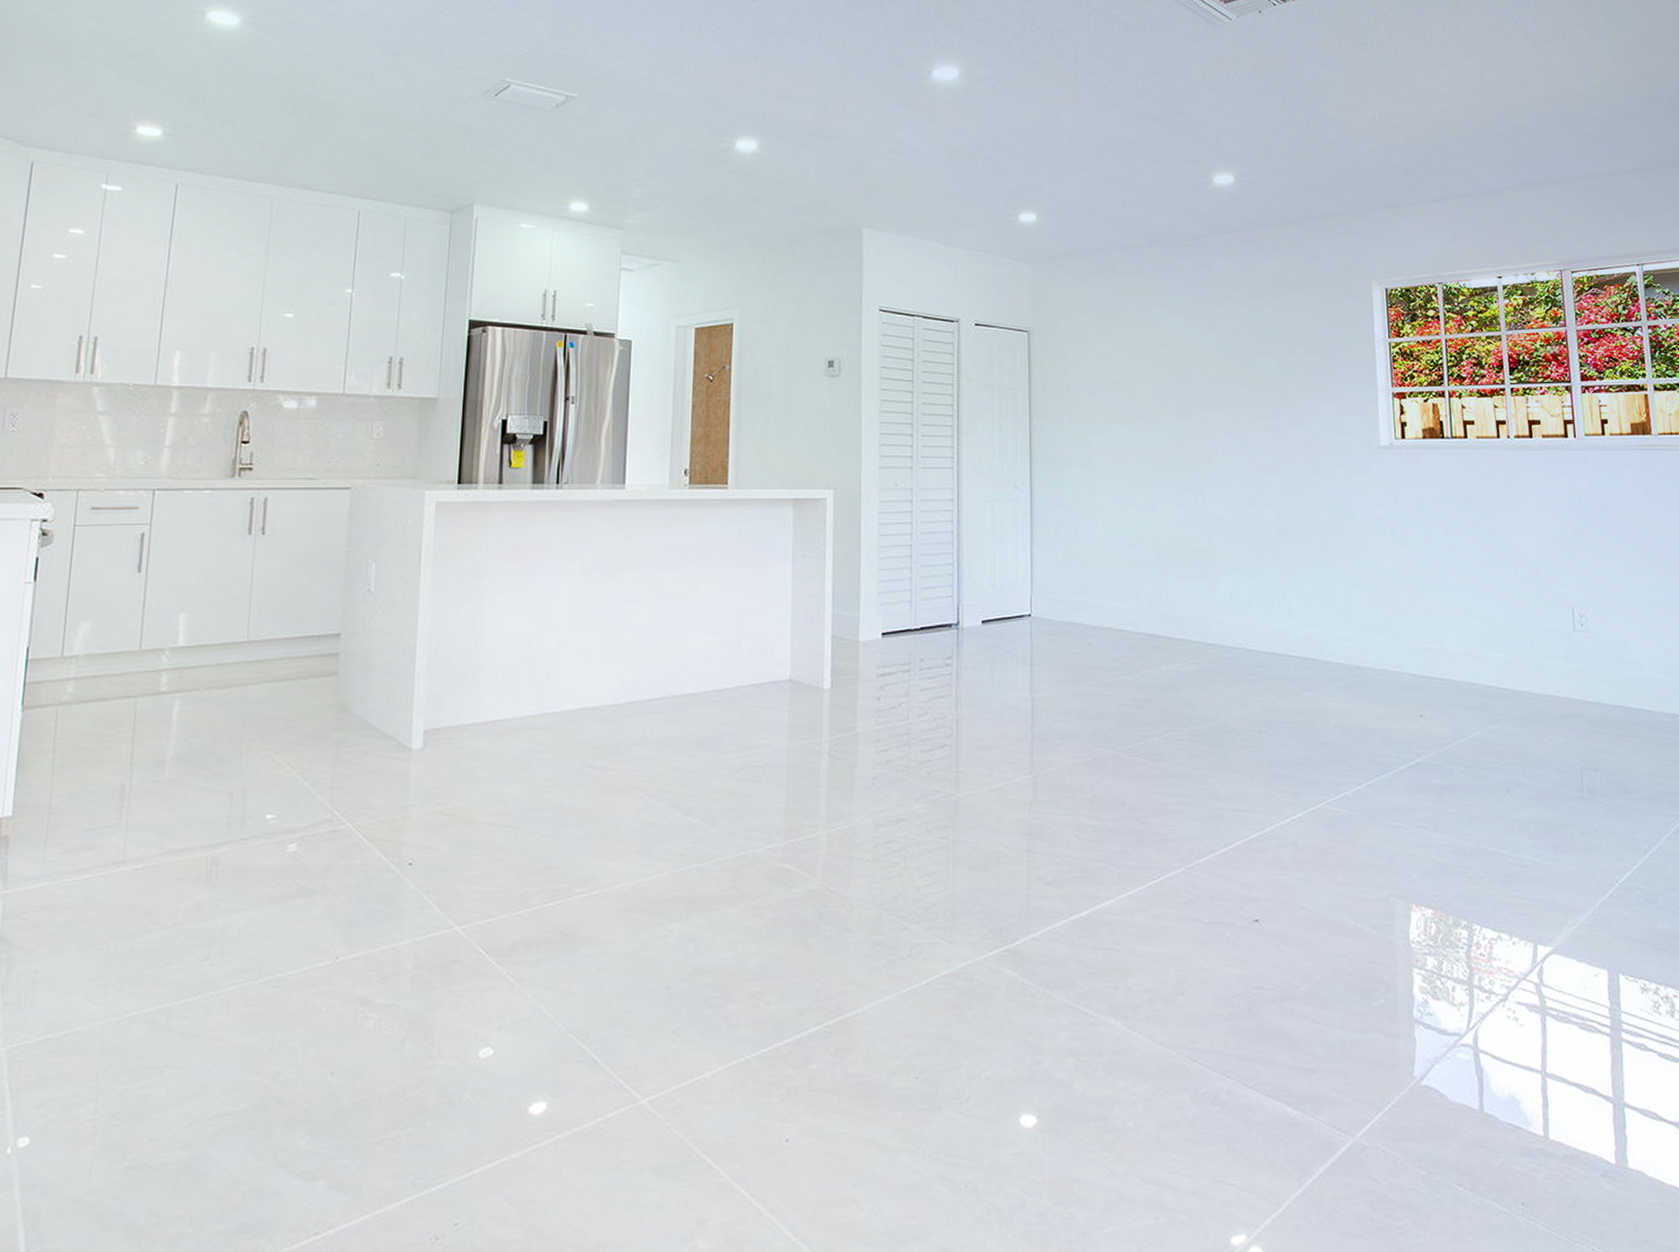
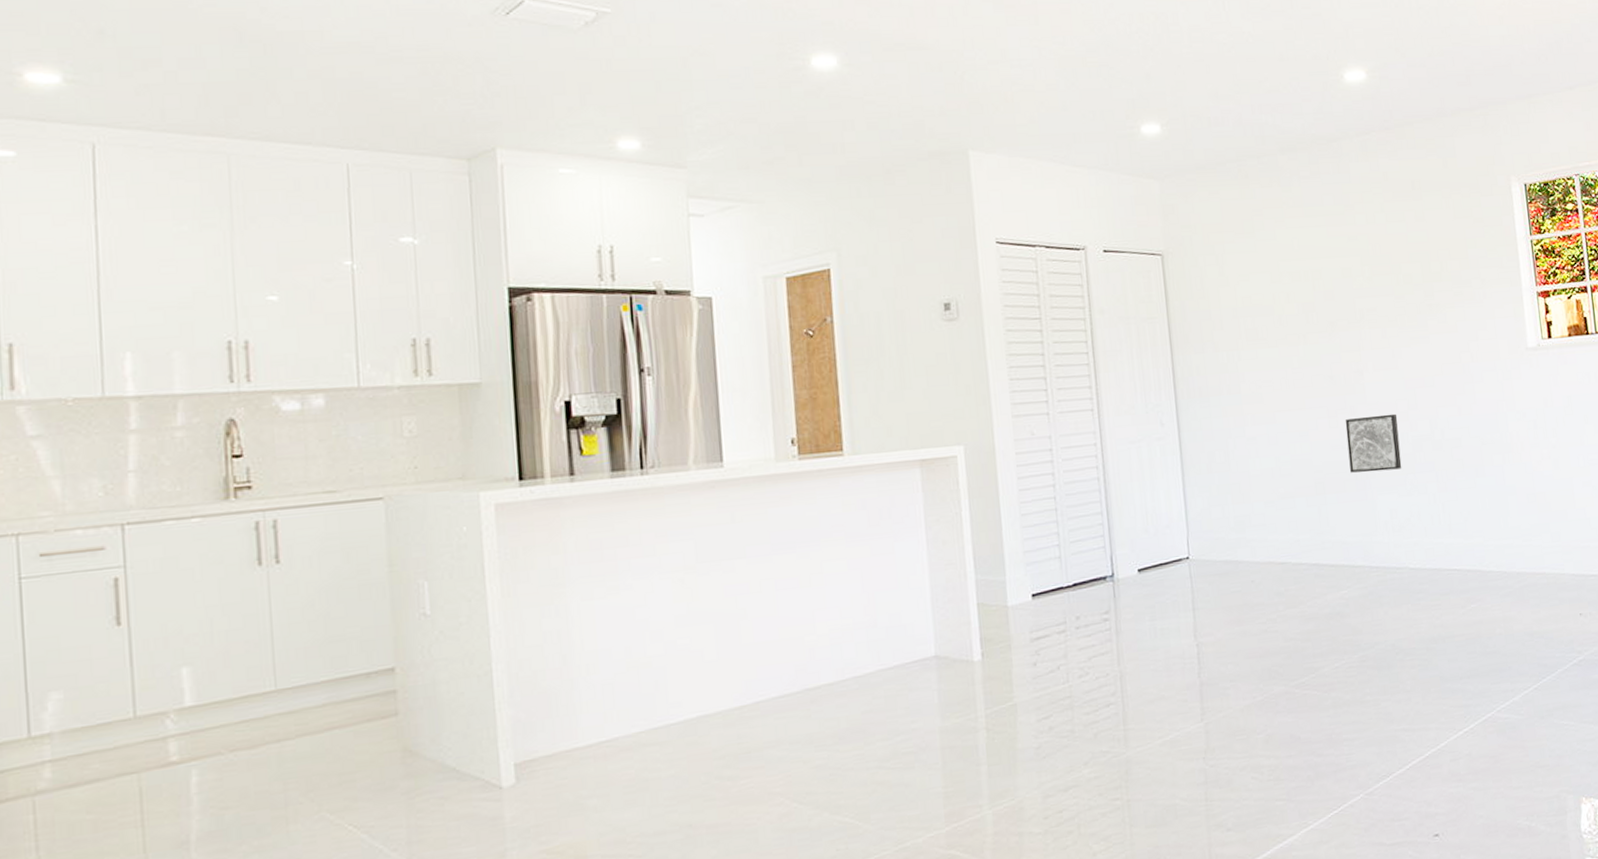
wall art: none [1191,498,1245,552] -> present [1345,413,1402,473]

